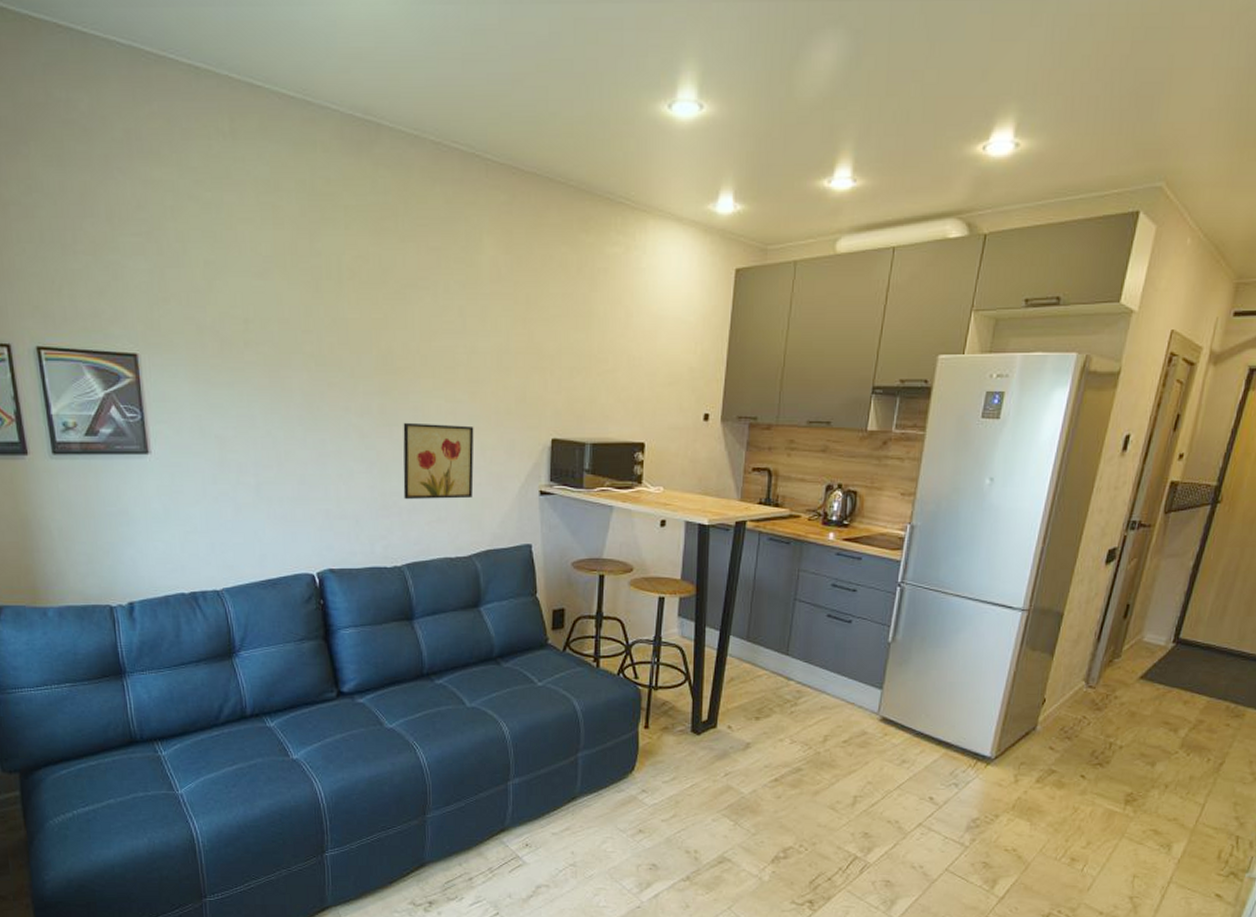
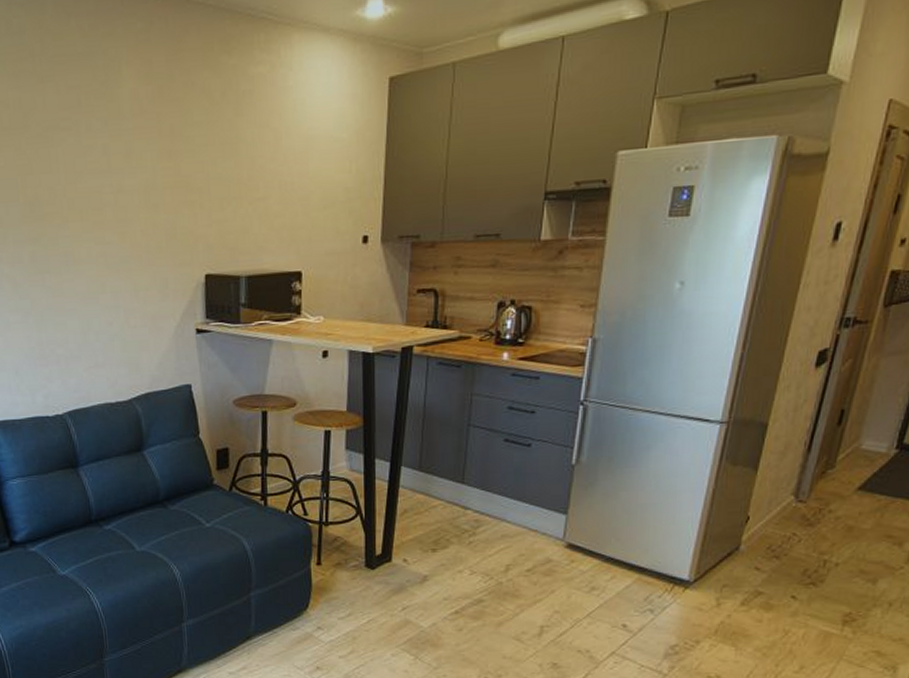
wall art: present [403,422,474,500] -> none [54,267,129,348]

